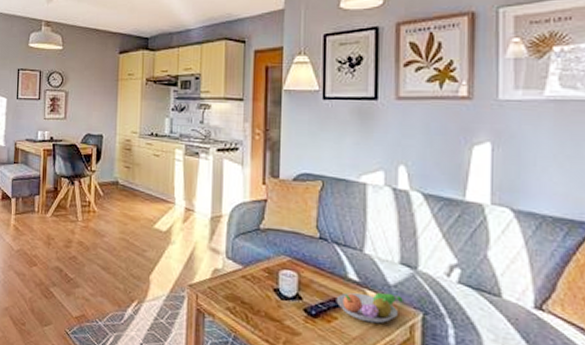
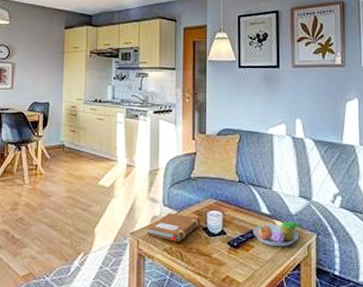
notebook: none [207,267,272,301] -> present [147,213,201,242]

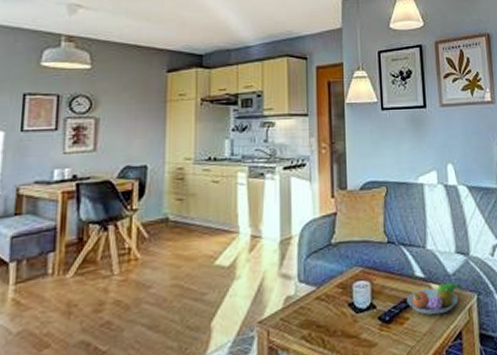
notebook: present [147,213,201,242] -> none [279,289,346,326]

